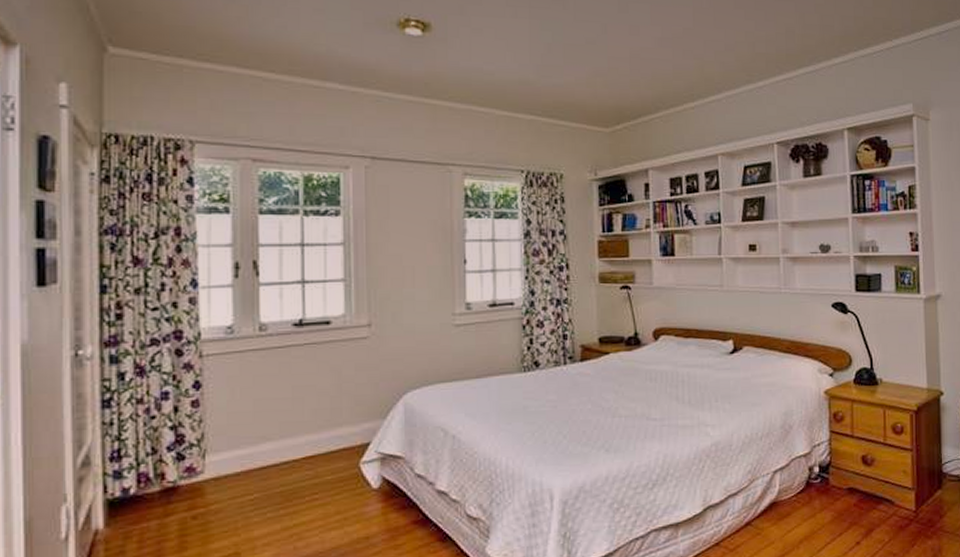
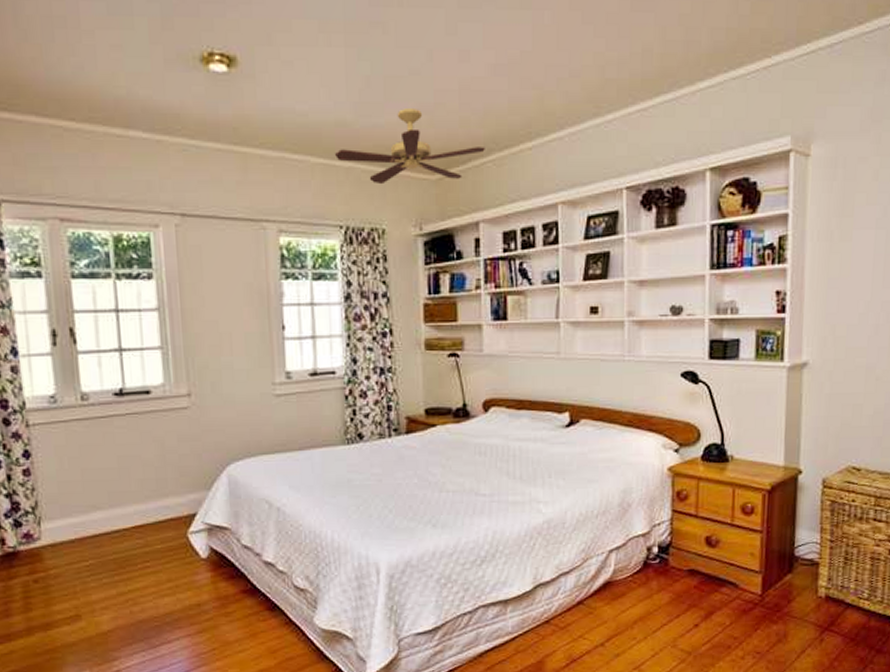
ceiling fan: none [519,71,653,136] -> present [335,109,485,185]

